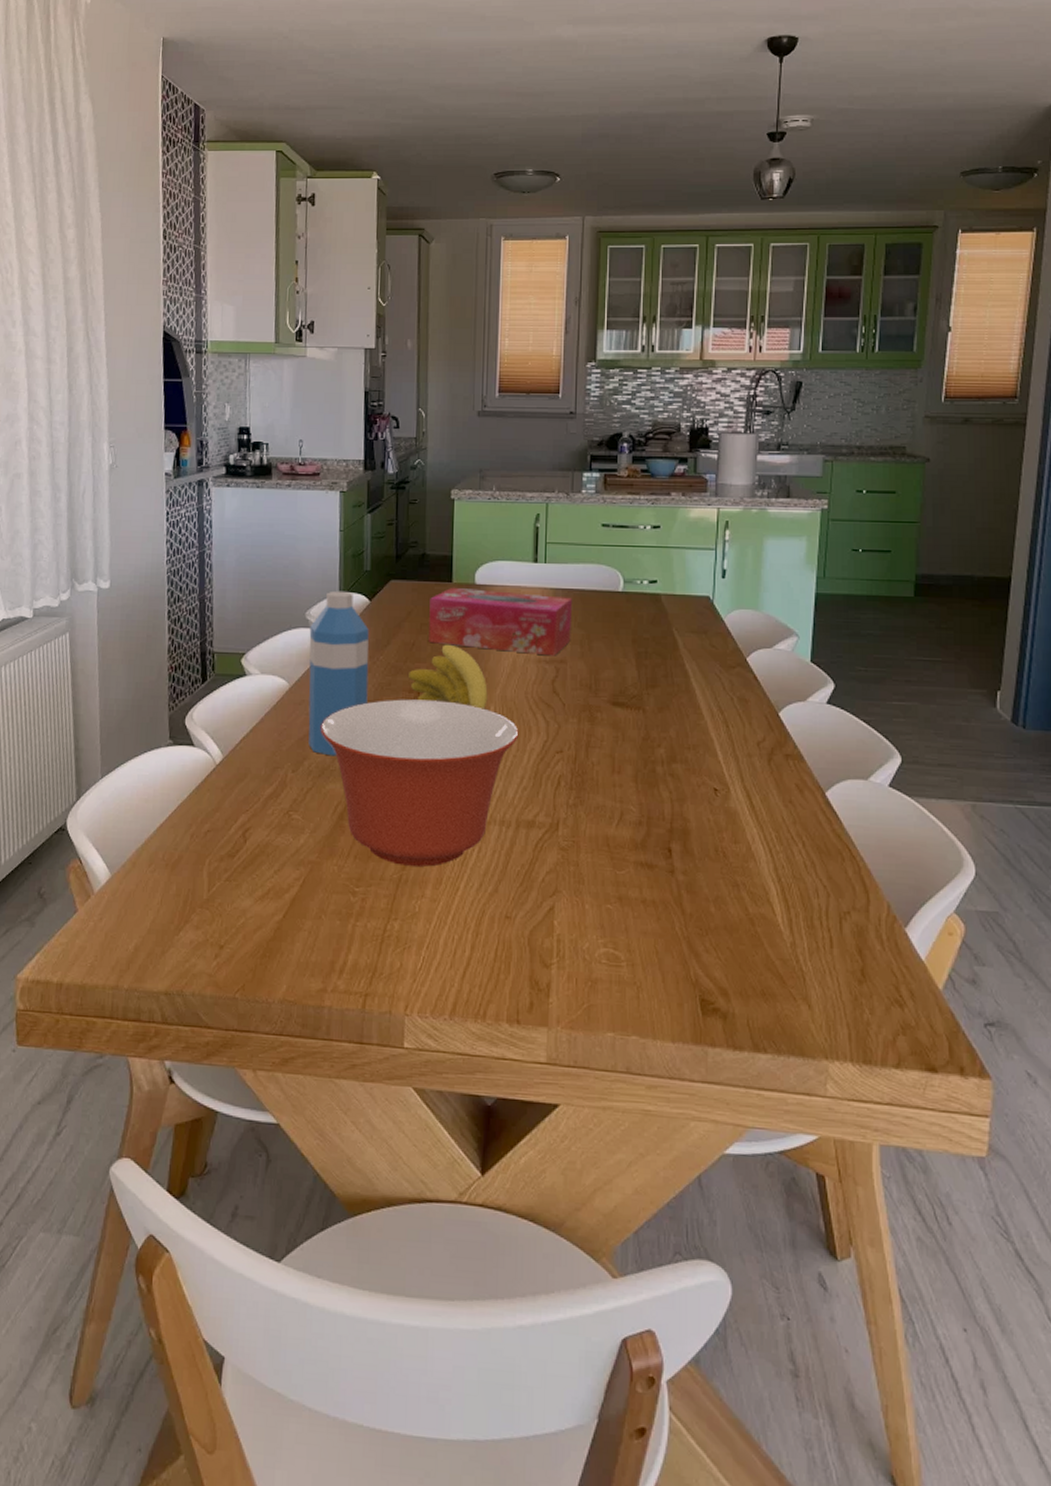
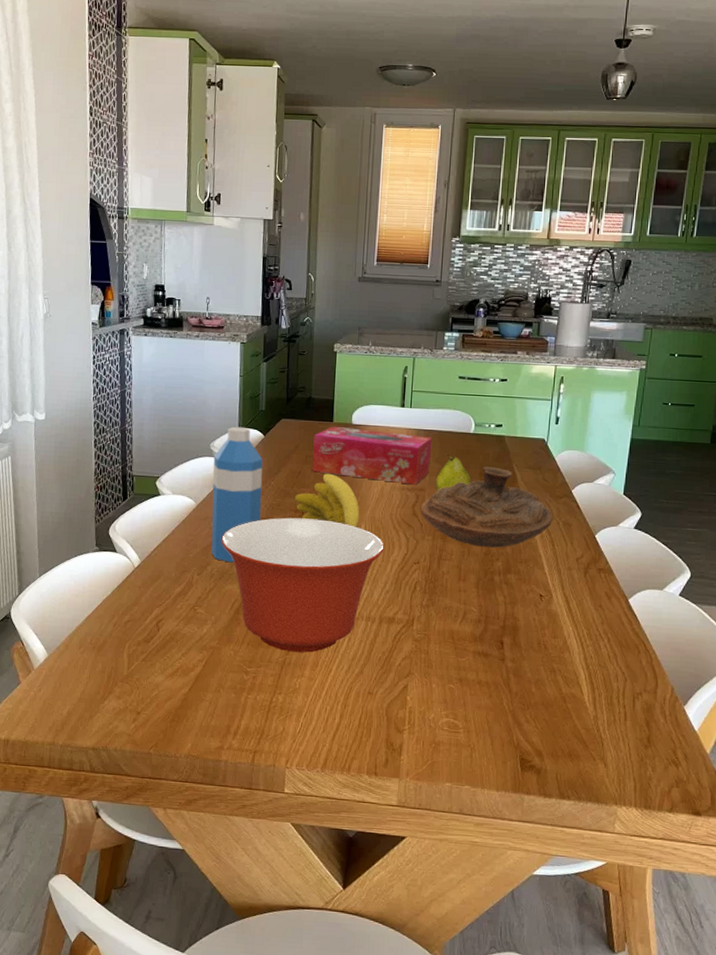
decorative bowl: none [561,631,725,731] -> present [420,466,553,548]
fruit: none [578,618,622,663] -> present [435,455,471,491]

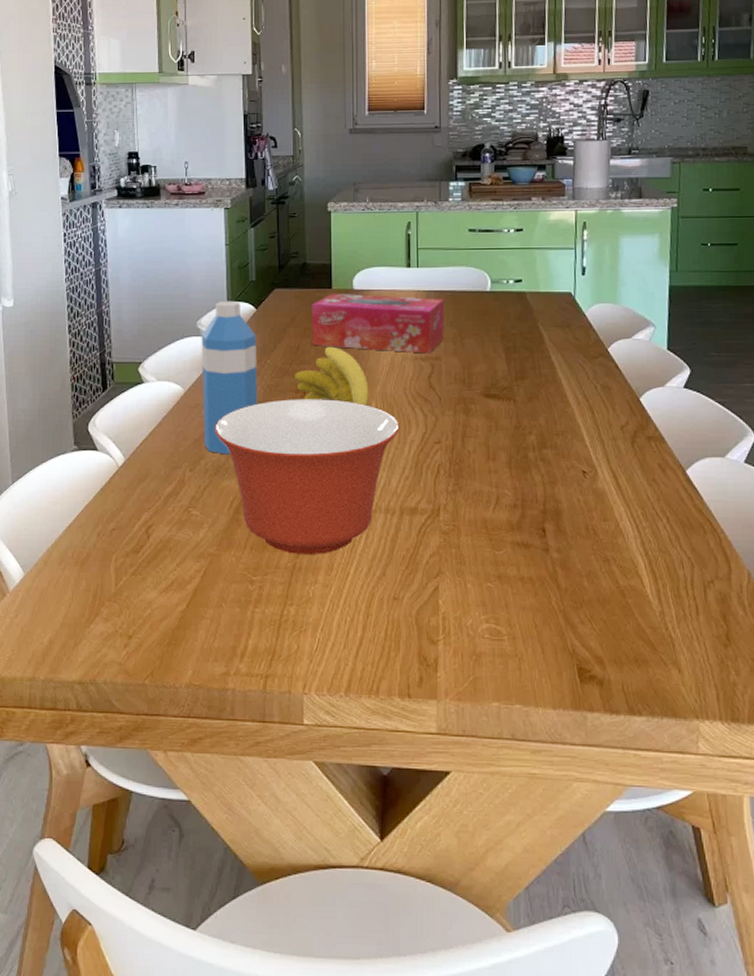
decorative bowl: present [420,466,553,548] -> none [437,327,590,419]
fruit: present [435,455,471,491] -> none [451,317,492,359]

